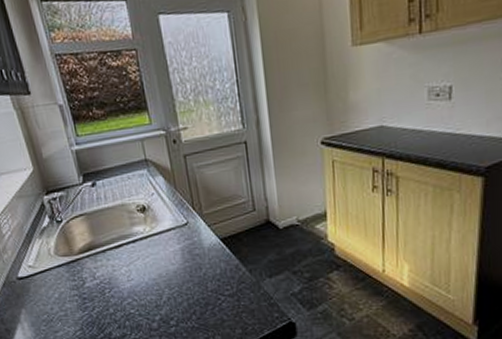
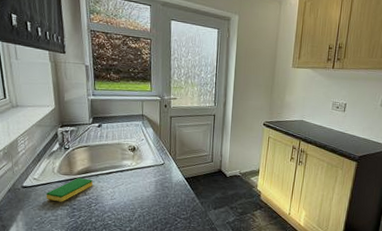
dish sponge: none [47,257,102,292] -> present [46,177,93,202]

